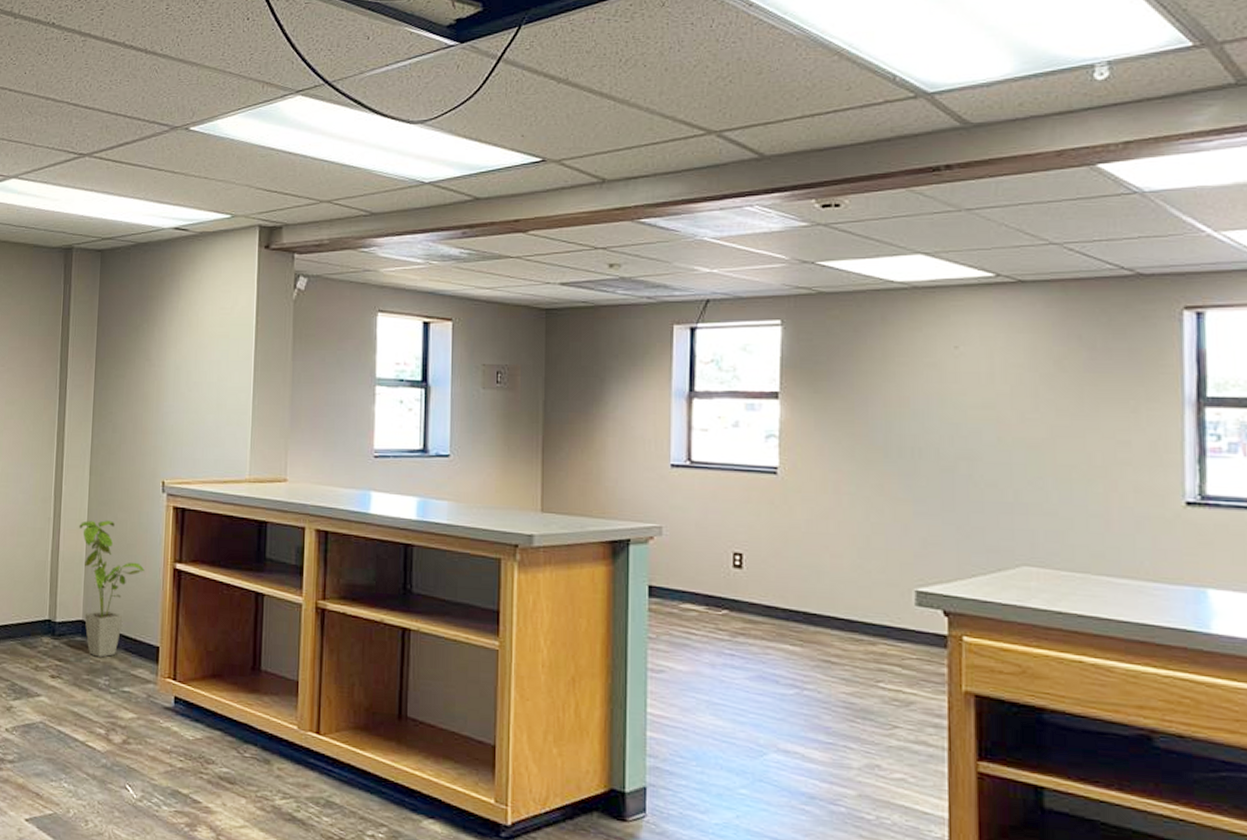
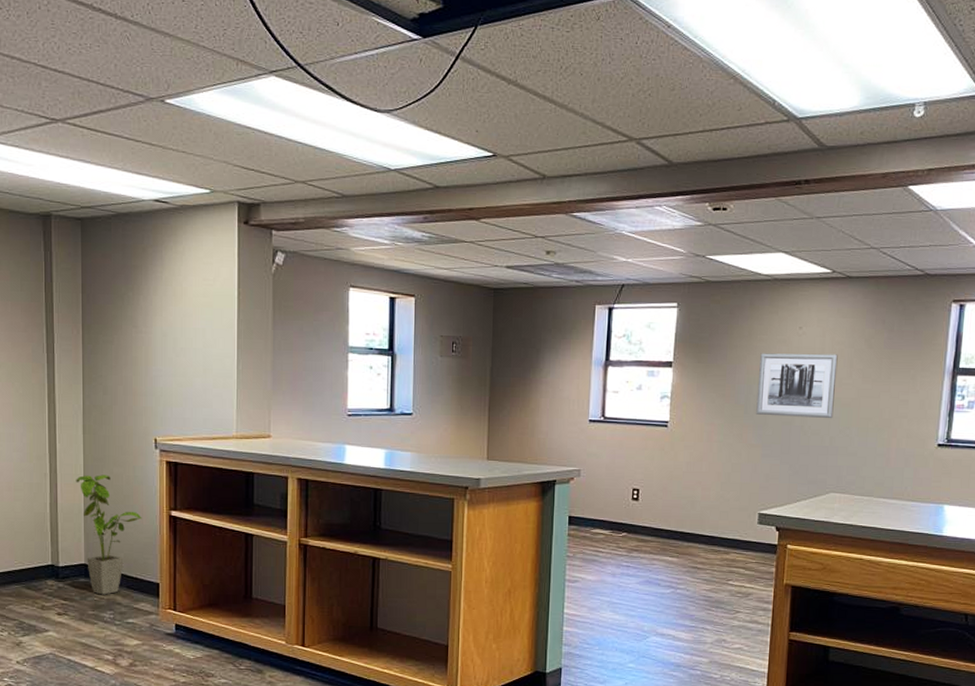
wall art: none [900,379,1016,466] -> present [756,353,838,419]

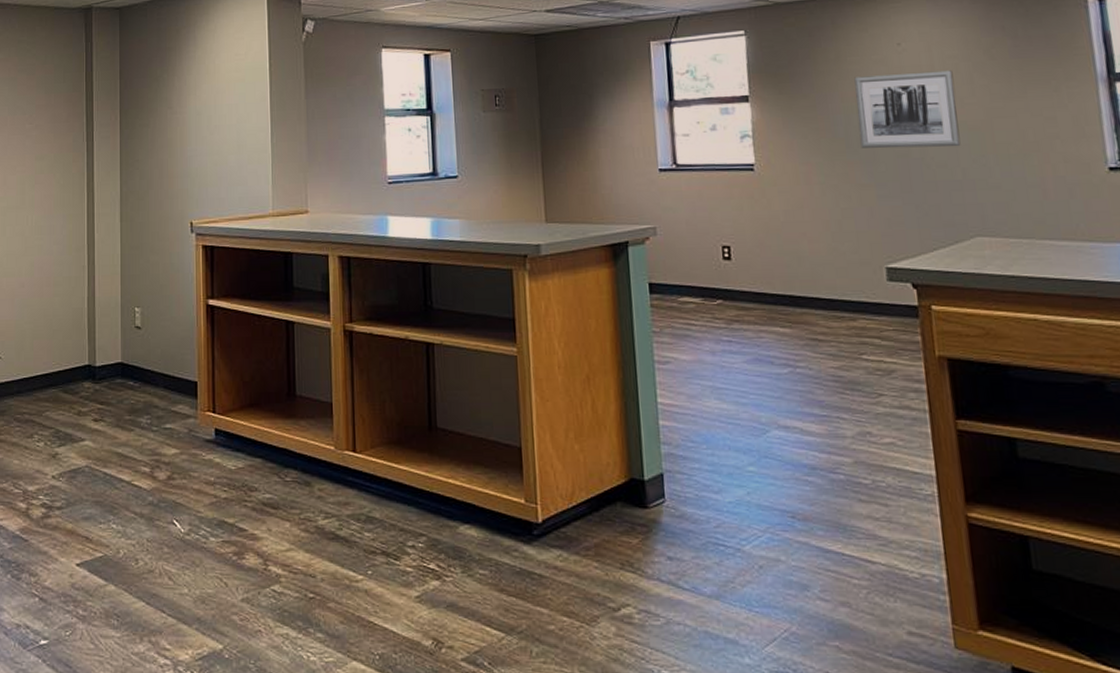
house plant: present [76,474,142,595] -> none [113,263,179,397]

